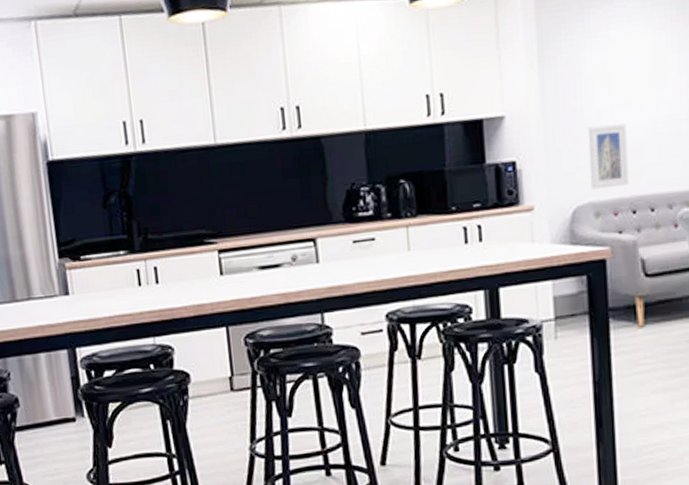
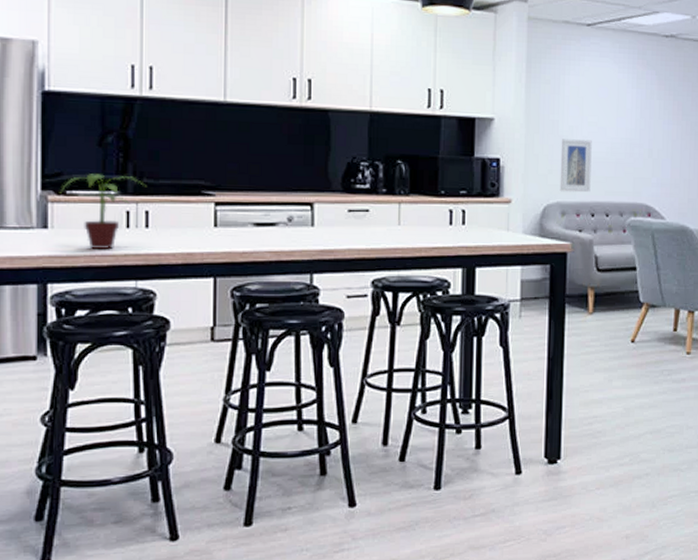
potted plant: none [74,234,152,310] -> present [59,174,146,250]

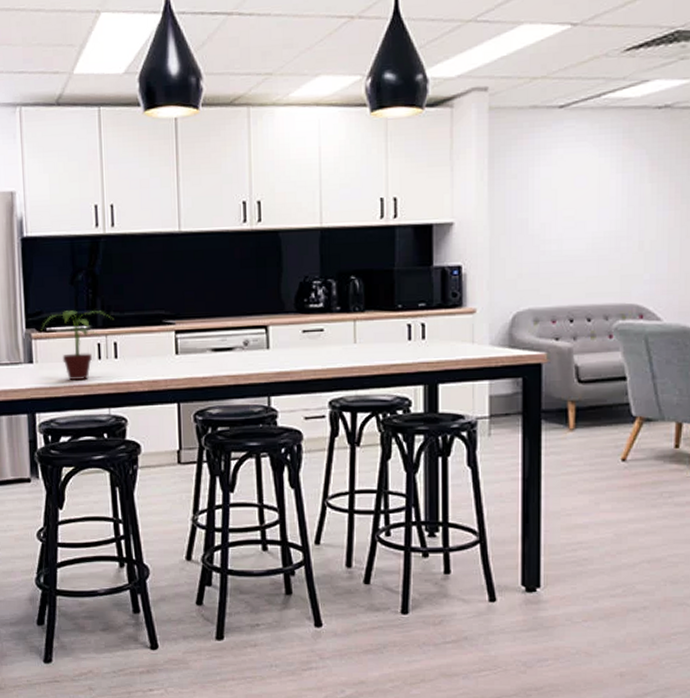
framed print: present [559,139,592,193] -> none [531,237,569,297]

